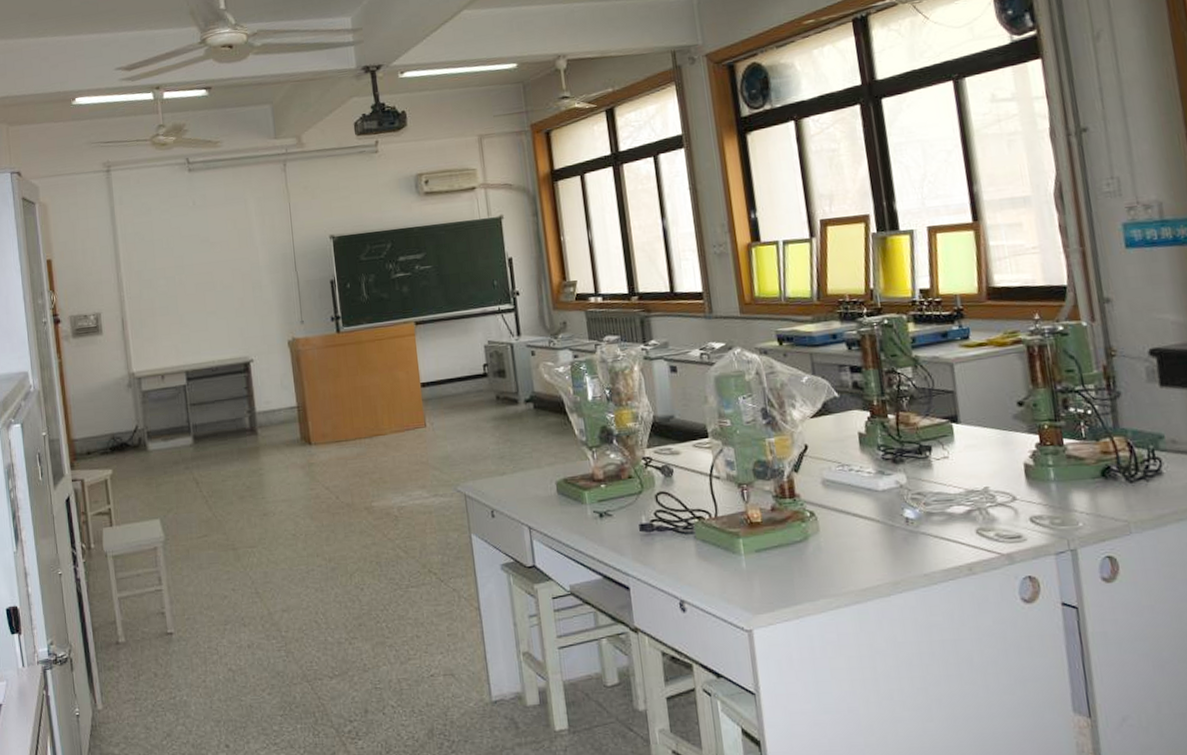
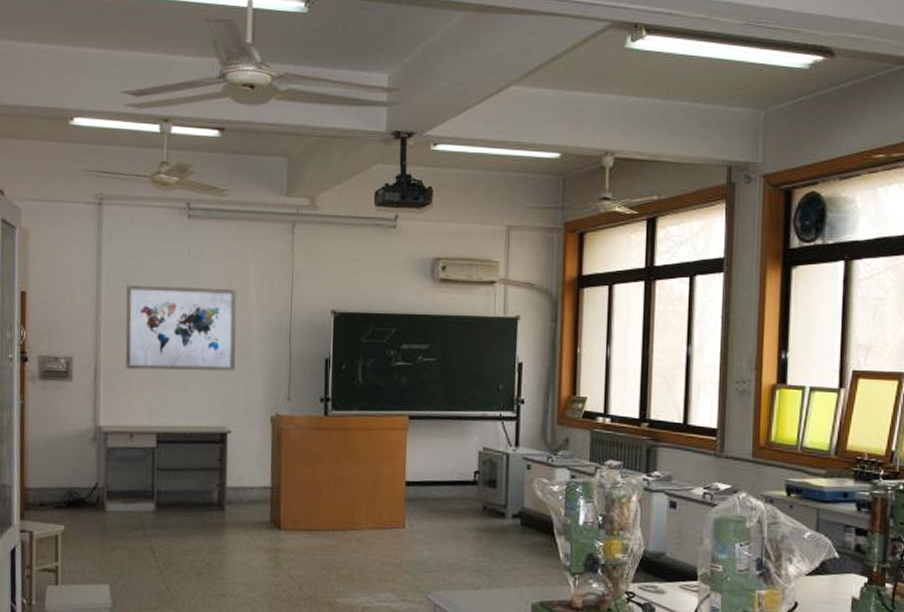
wall art: none [141,229,250,317] -> present [125,285,237,371]

